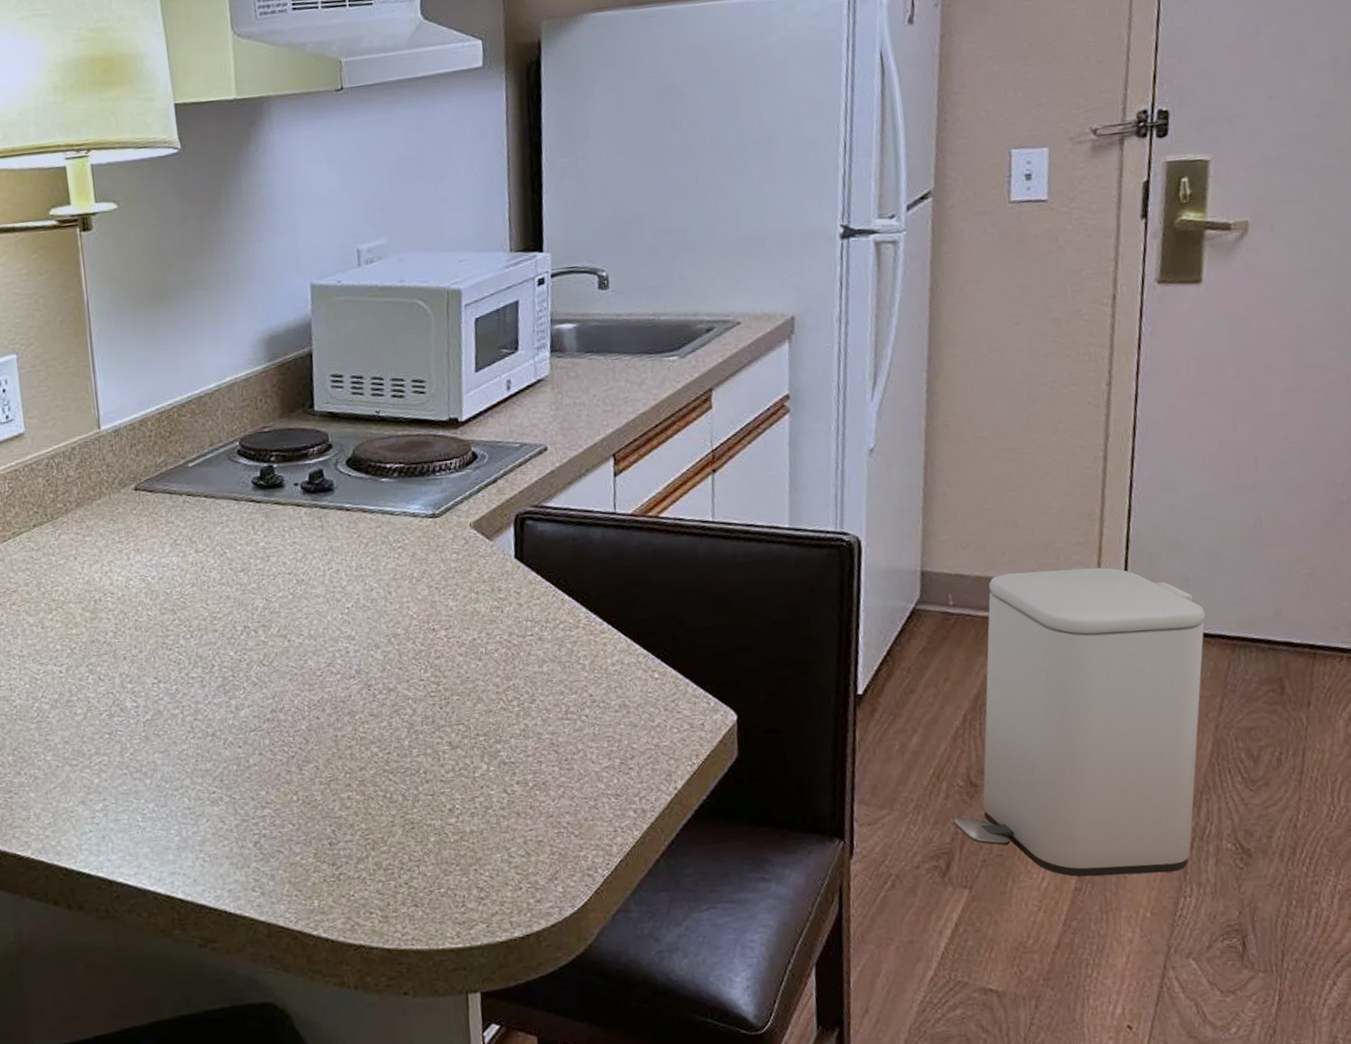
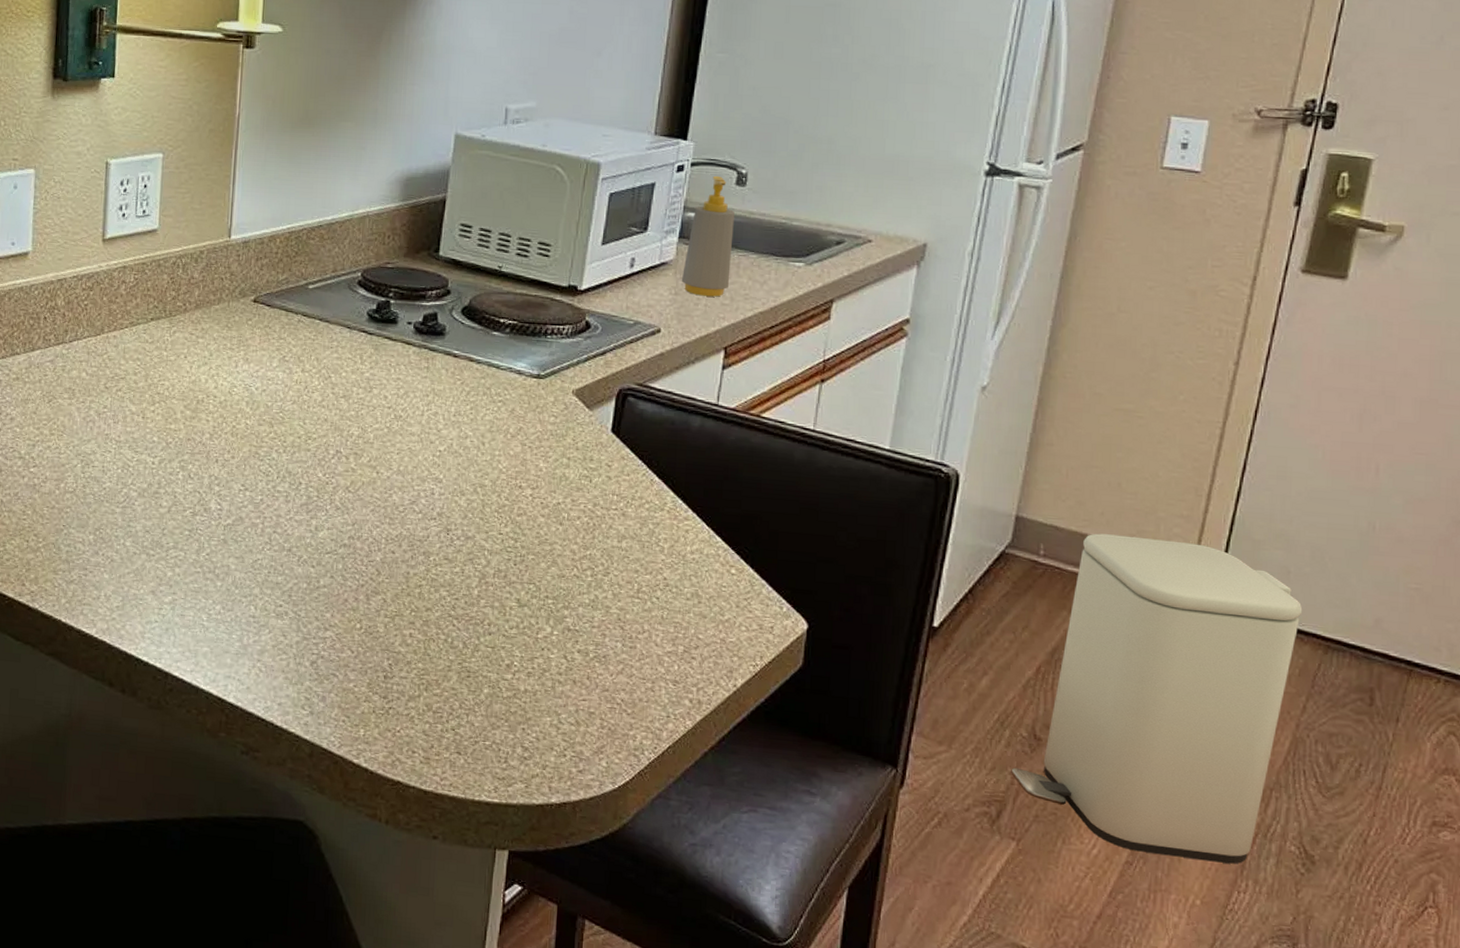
soap bottle: none [559,282,607,407] -> present [681,175,735,297]

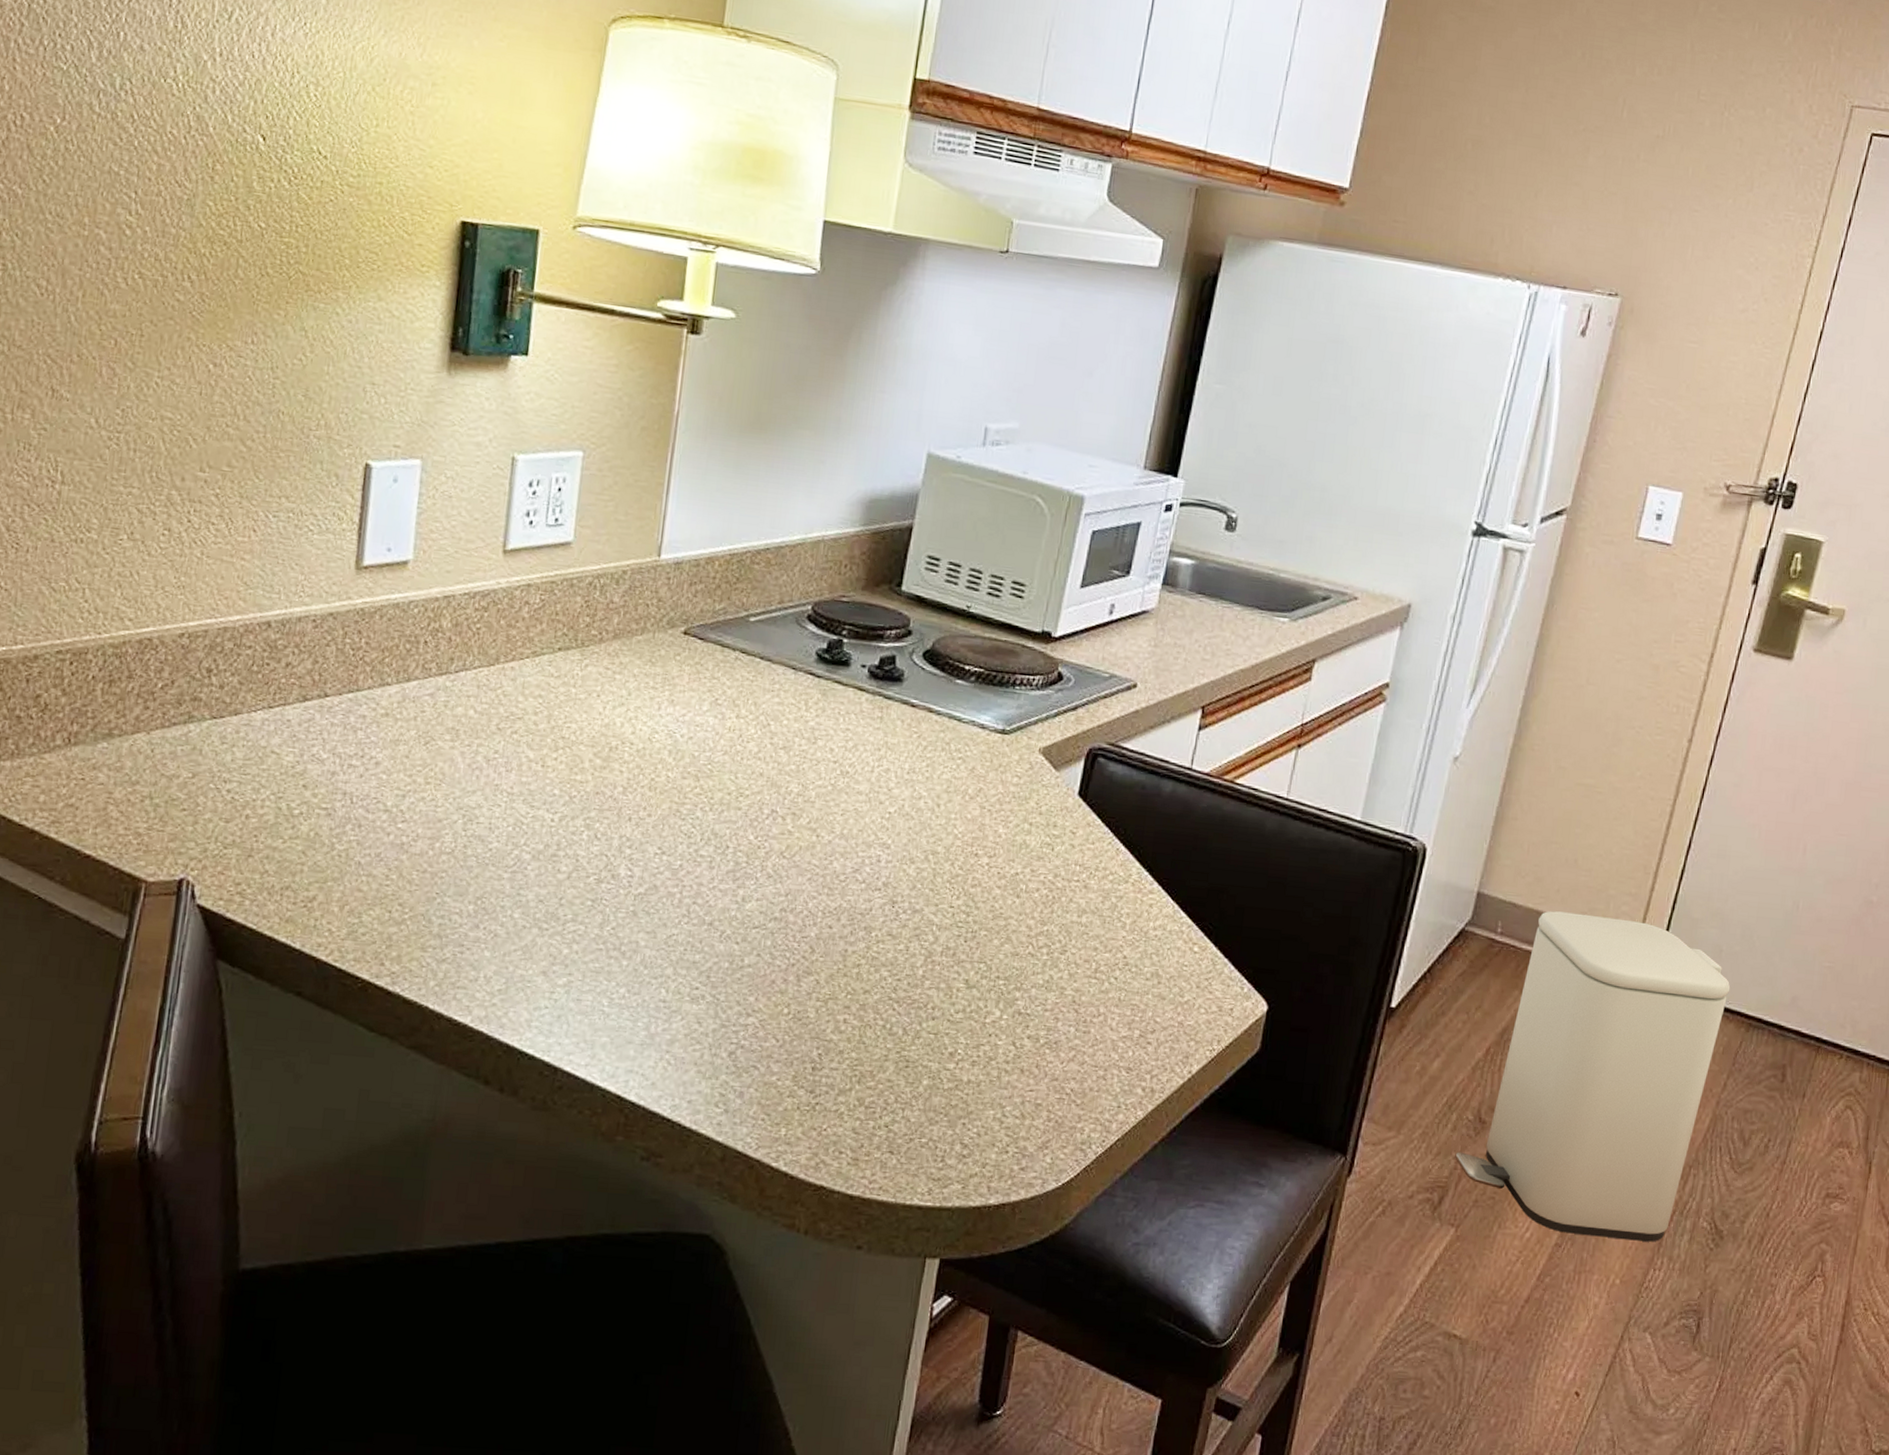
soap bottle: present [681,175,735,297] -> none [1162,518,1222,651]

